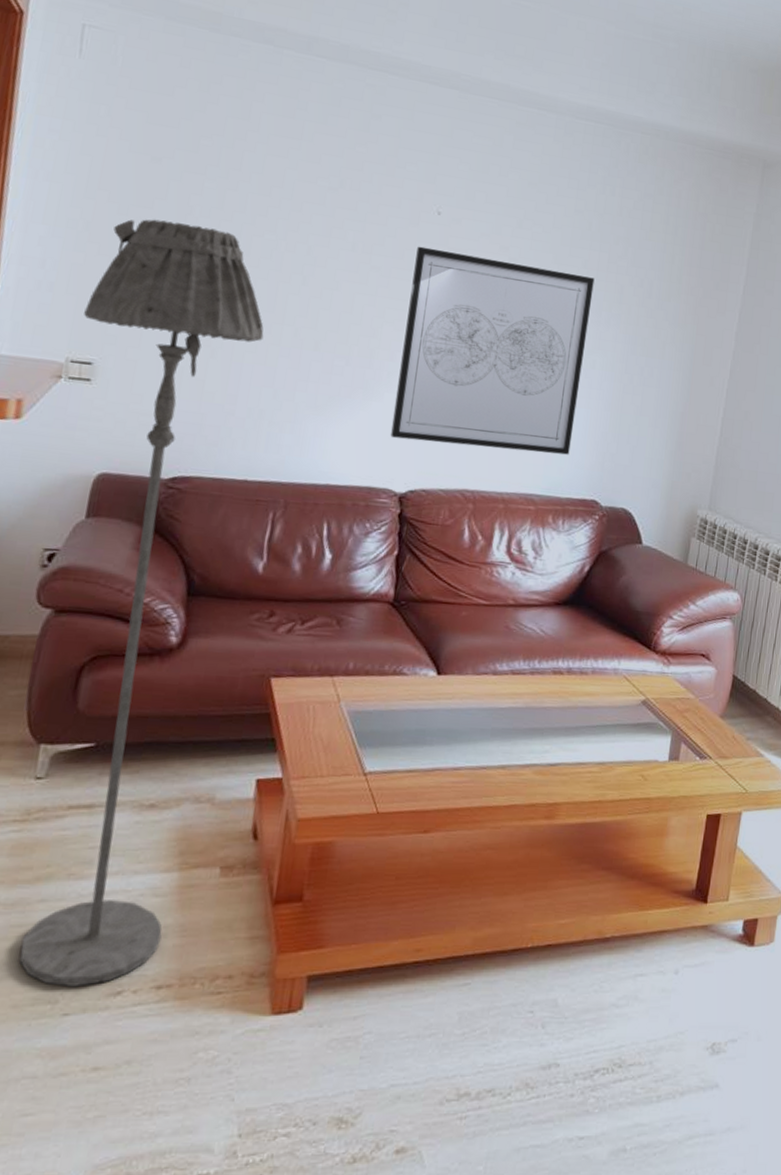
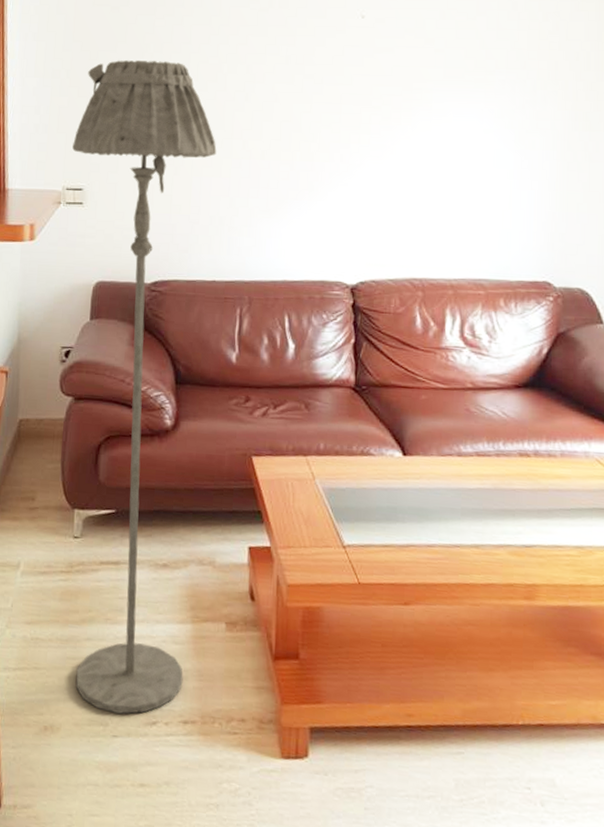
wall art: present [390,246,595,455] -> none [337,51,526,238]

